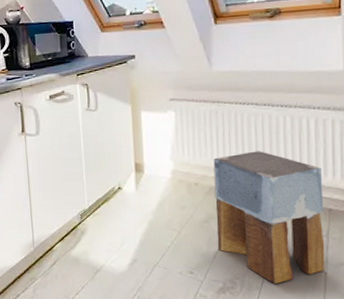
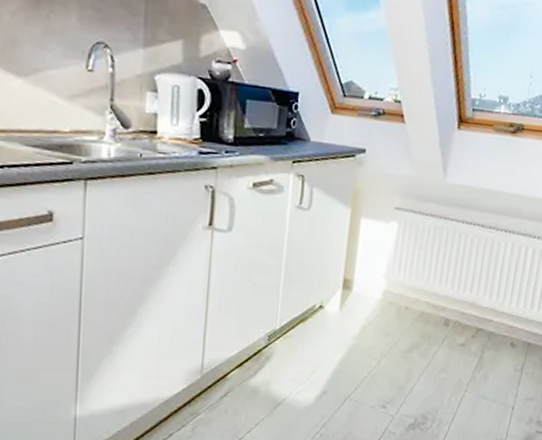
stool: present [213,151,325,284] -> none [416,276,529,419]

